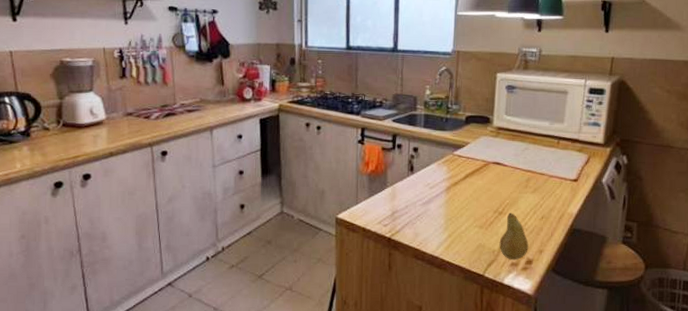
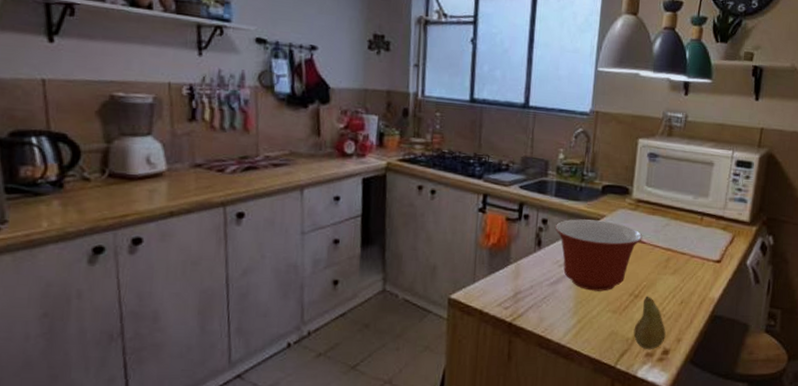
mixing bowl: none [424,146,504,209] -> present [554,219,643,291]

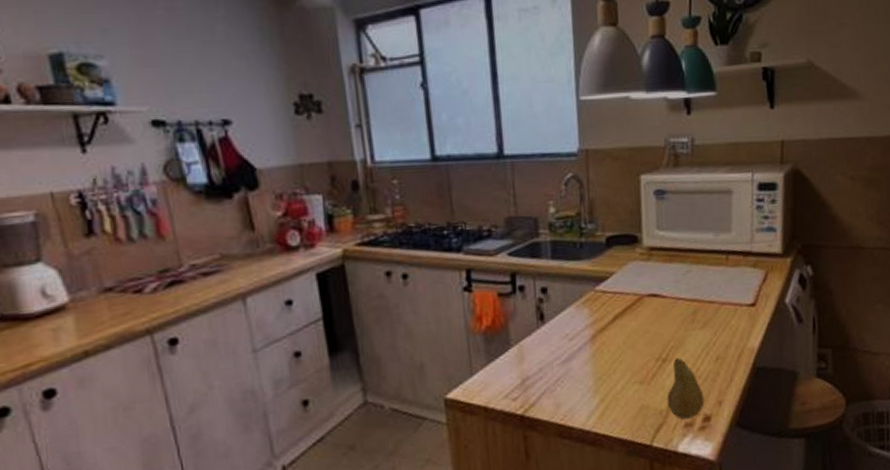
mixing bowl: present [554,219,643,291] -> none [557,278,662,363]

